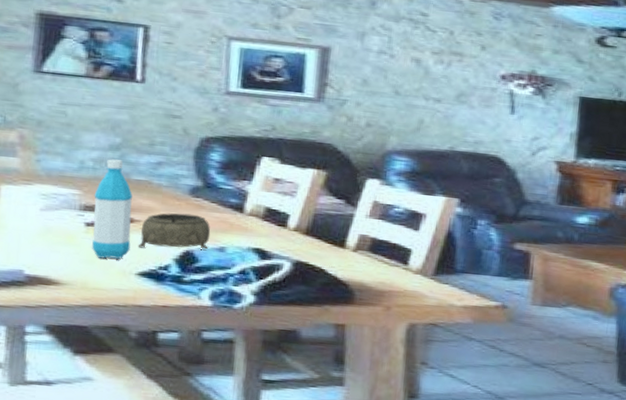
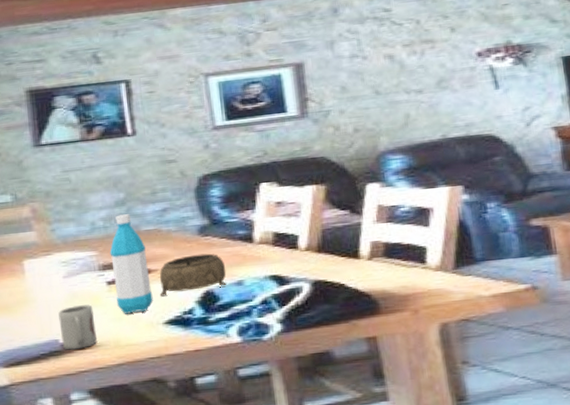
cup: none [26,240,66,284] -> present [58,304,97,350]

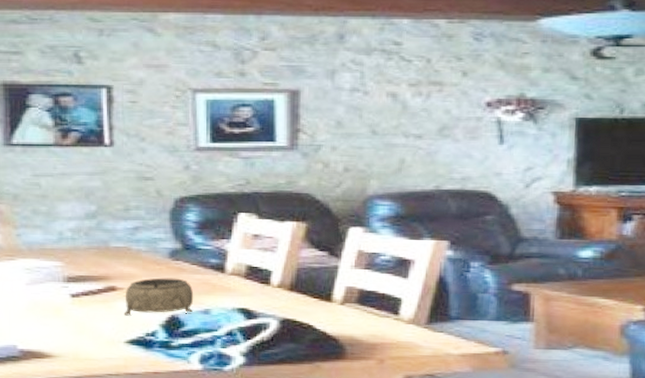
cup: present [58,304,97,350] -> none [19,314,55,357]
water bottle: present [109,214,153,314] -> none [76,228,116,329]

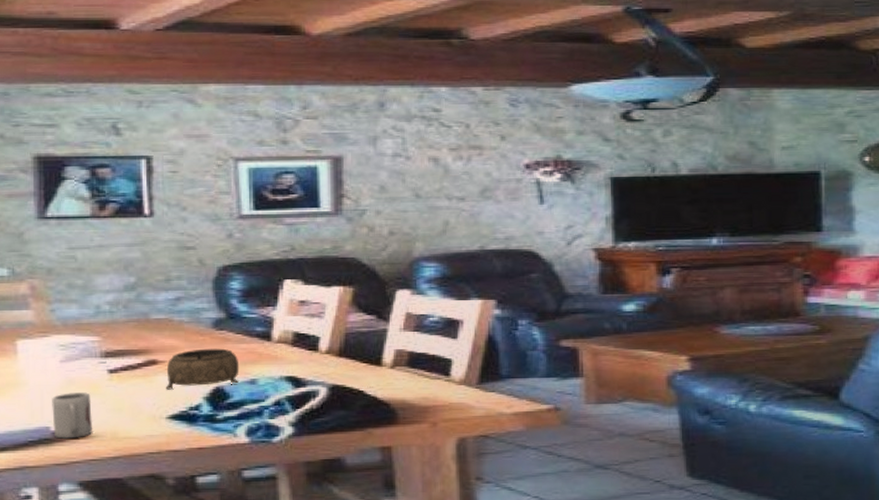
cup: none [19,314,55,357] -> present [52,392,92,439]

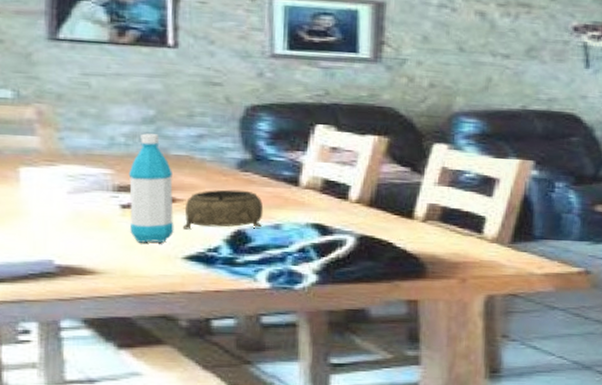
cup: present [52,392,92,439] -> none [56,226,101,274]
water bottle: none [114,300,158,405] -> present [128,133,174,243]

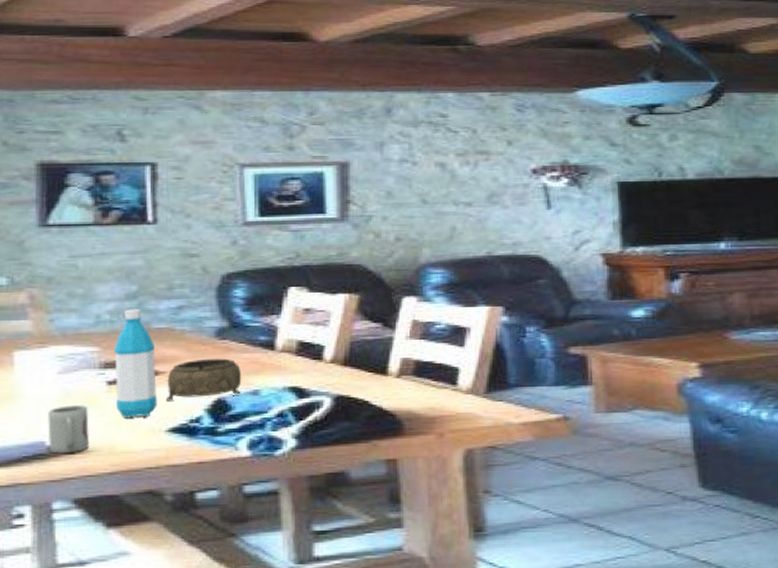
cup: none [56,226,101,274] -> present [48,405,89,454]

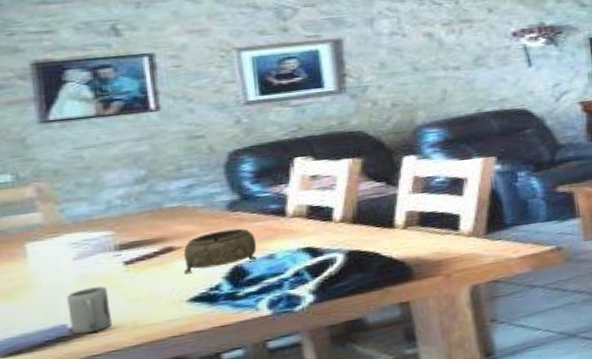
water bottle: present [114,309,158,418] -> none [127,191,176,294]

